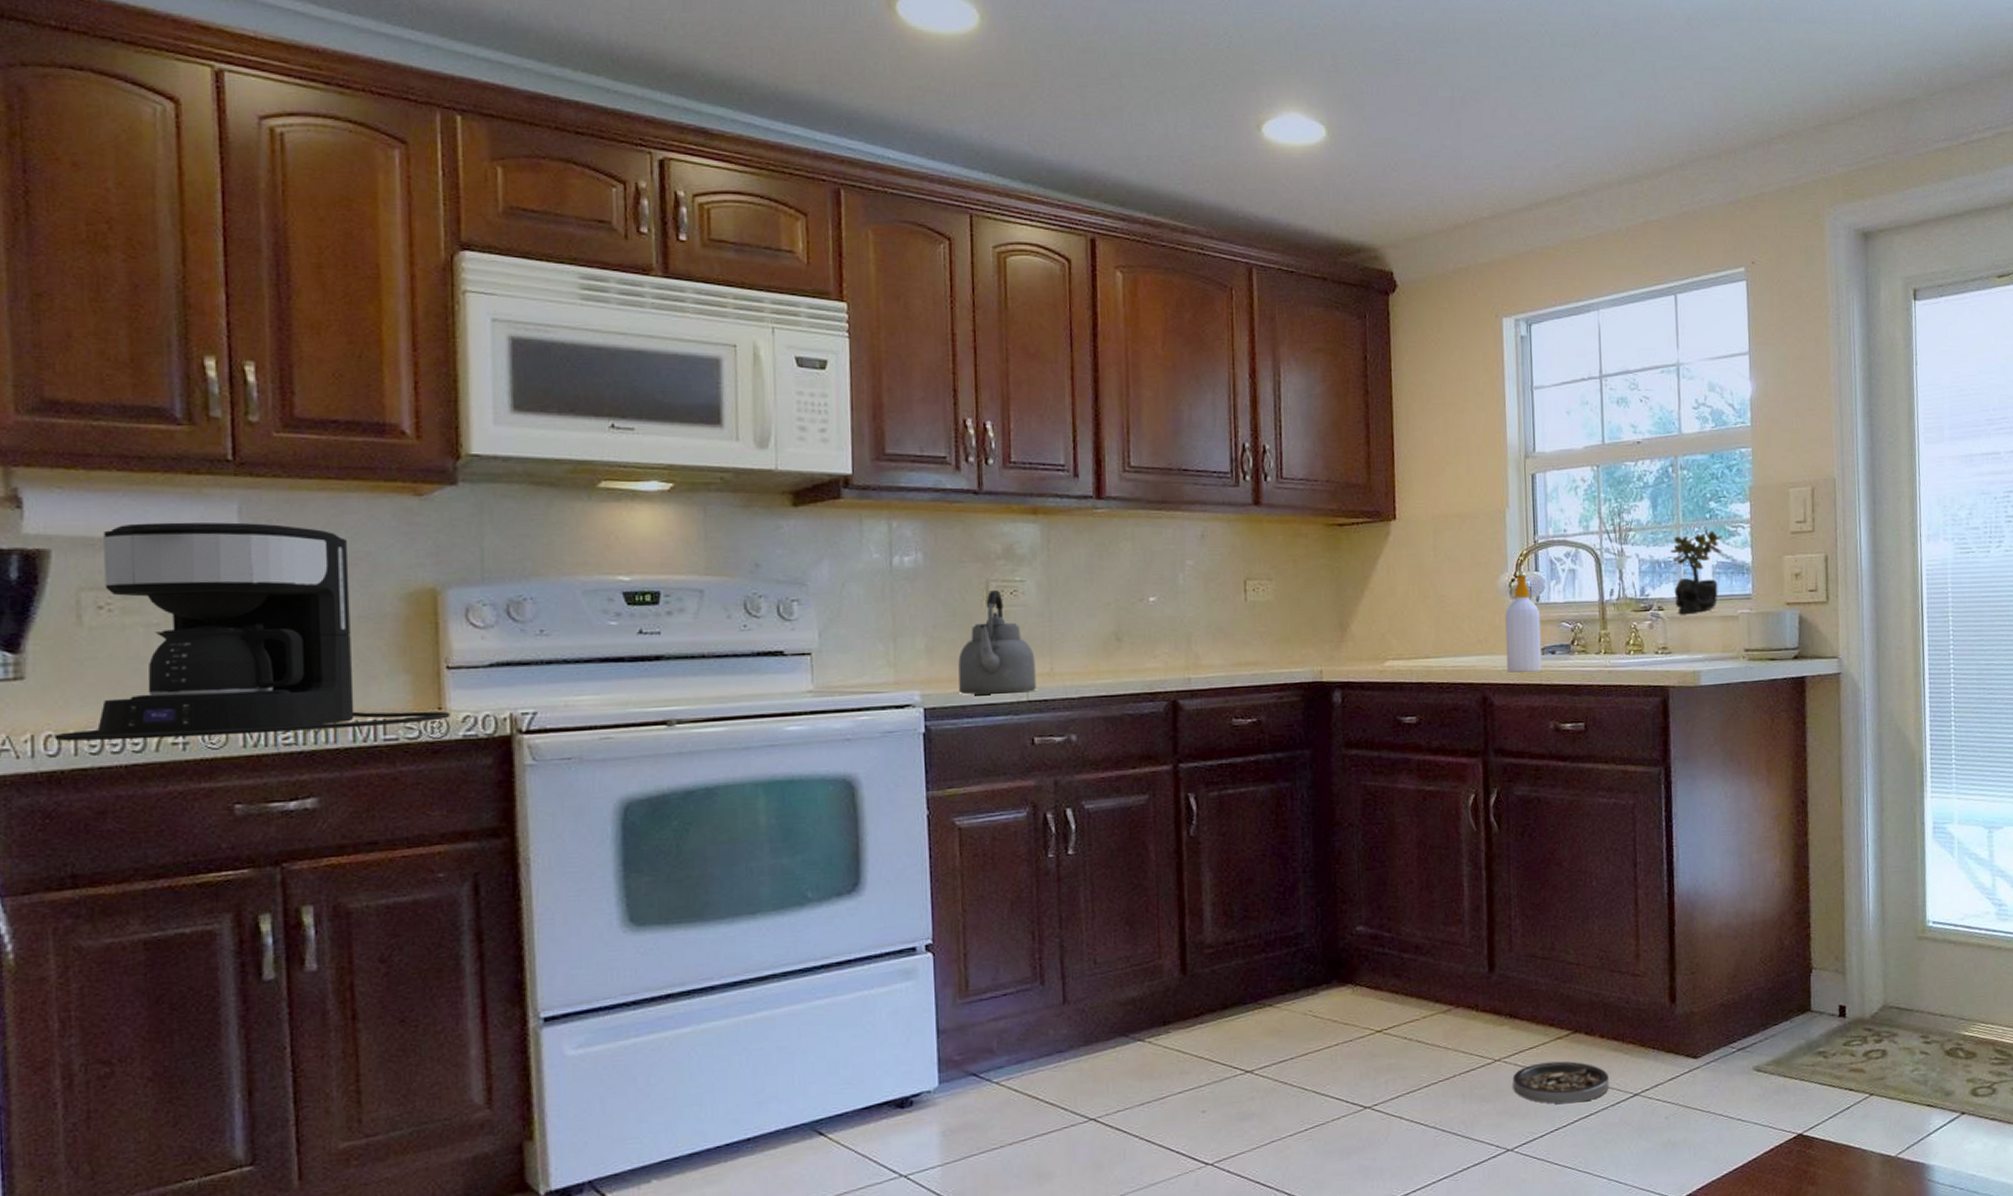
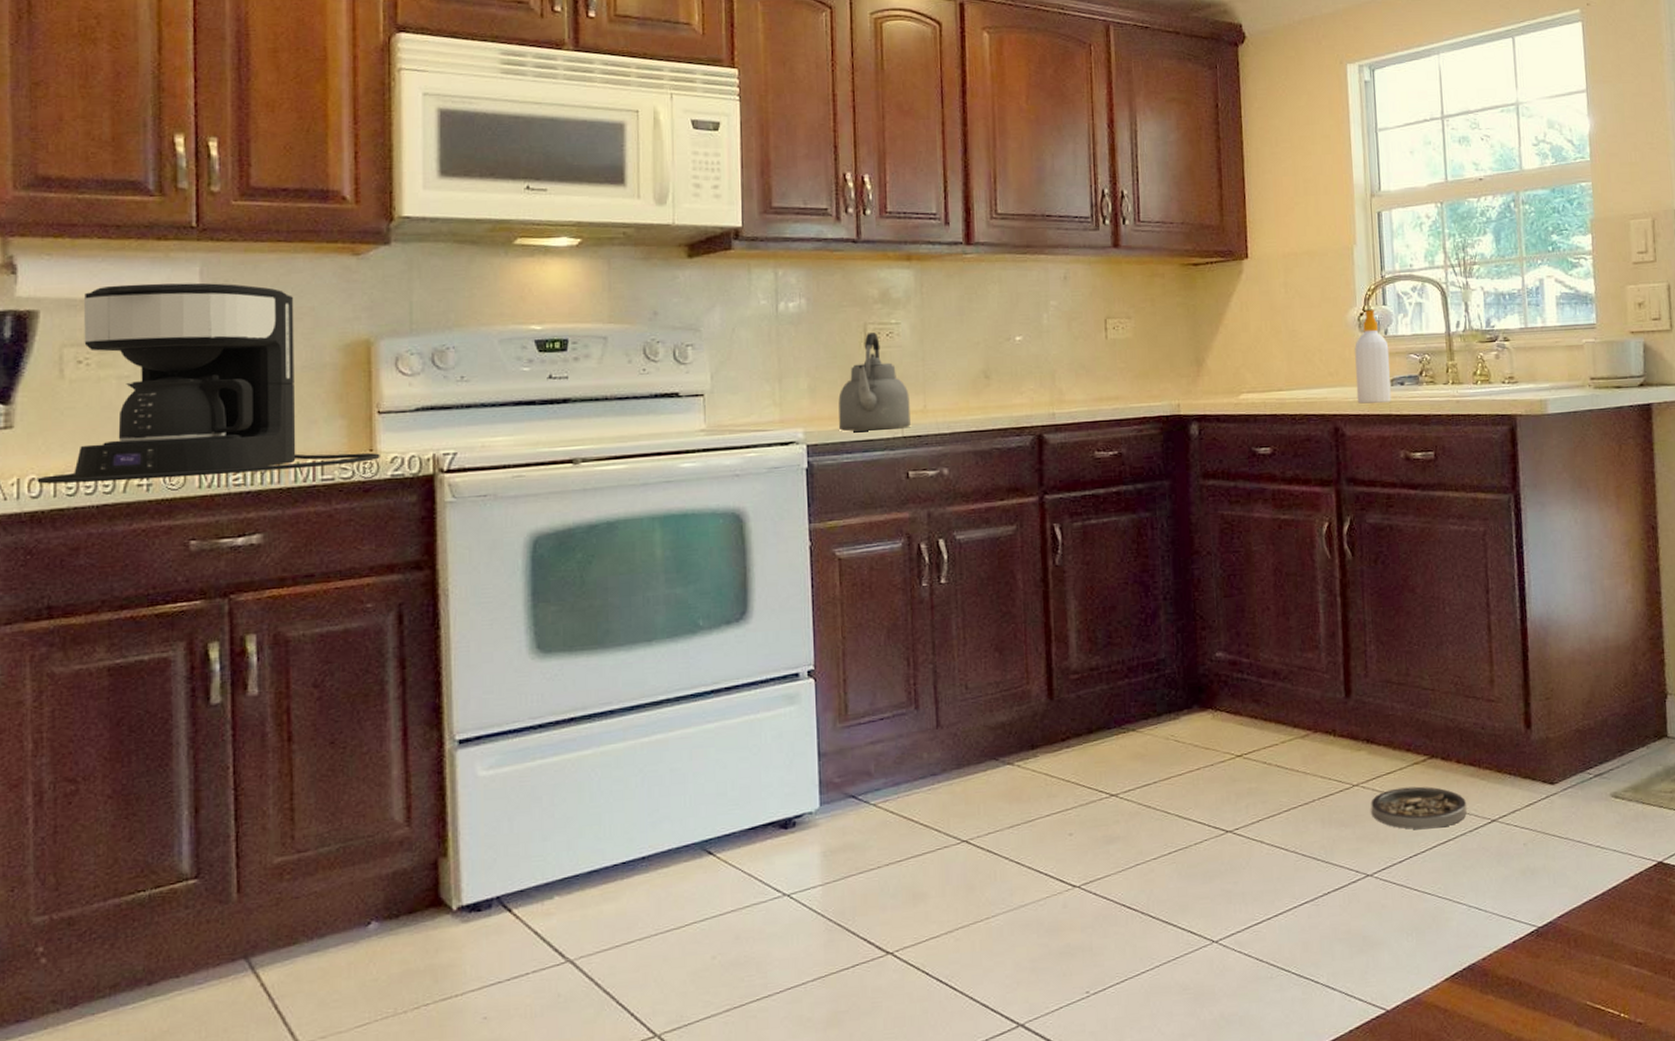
succulent plant: present [1670,527,1723,614] -> none [1514,259,1566,344]

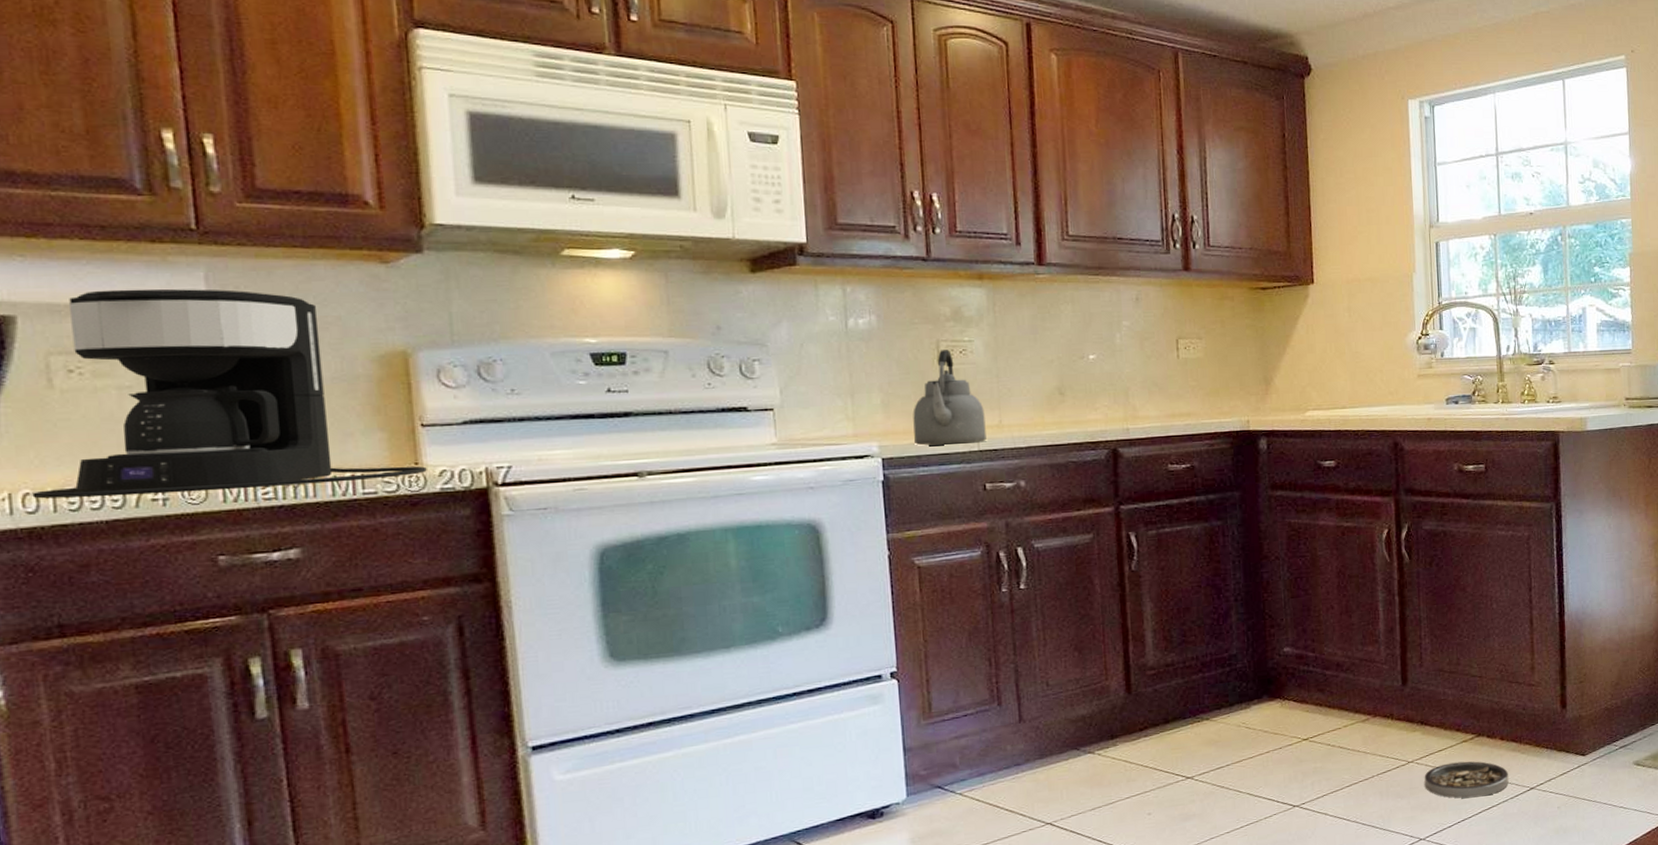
soap bottle: present [1355,309,1391,404] -> none [1413,333,1447,421]

